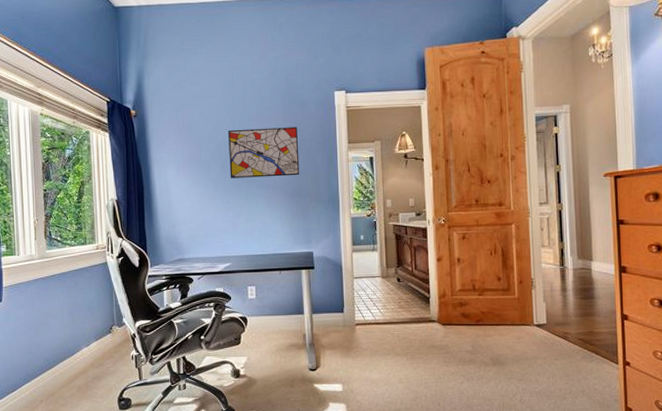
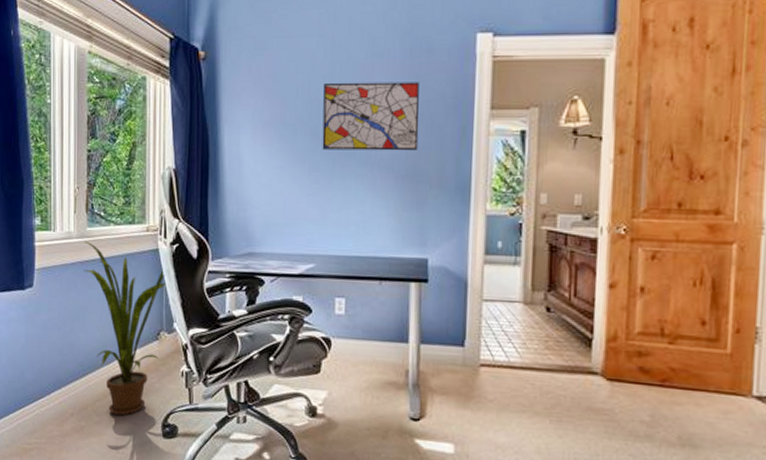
house plant: none [44,261,115,397] -> present [83,241,167,416]

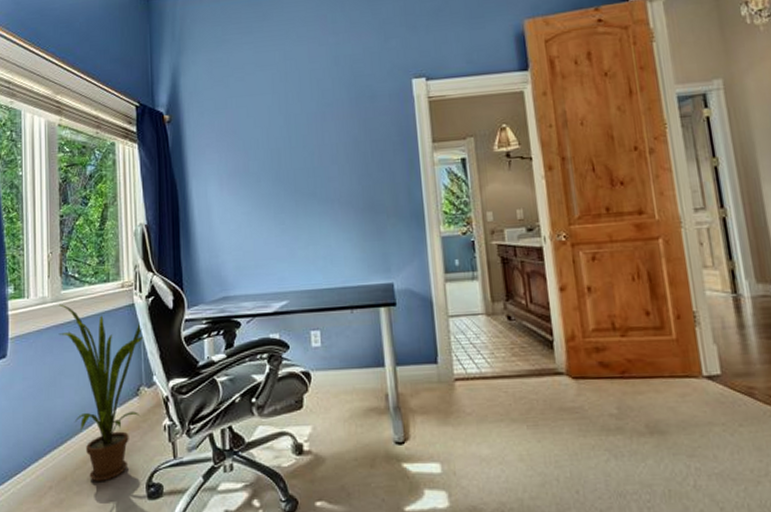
wall art: present [322,82,420,151] -> none [281,125,373,193]

